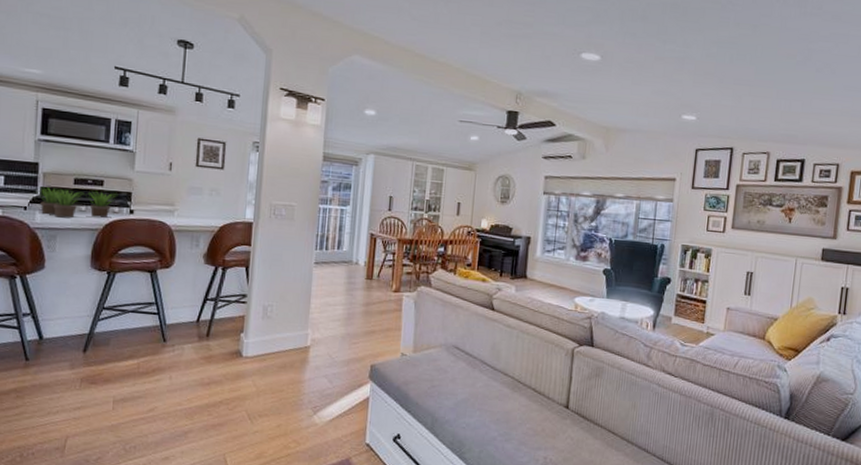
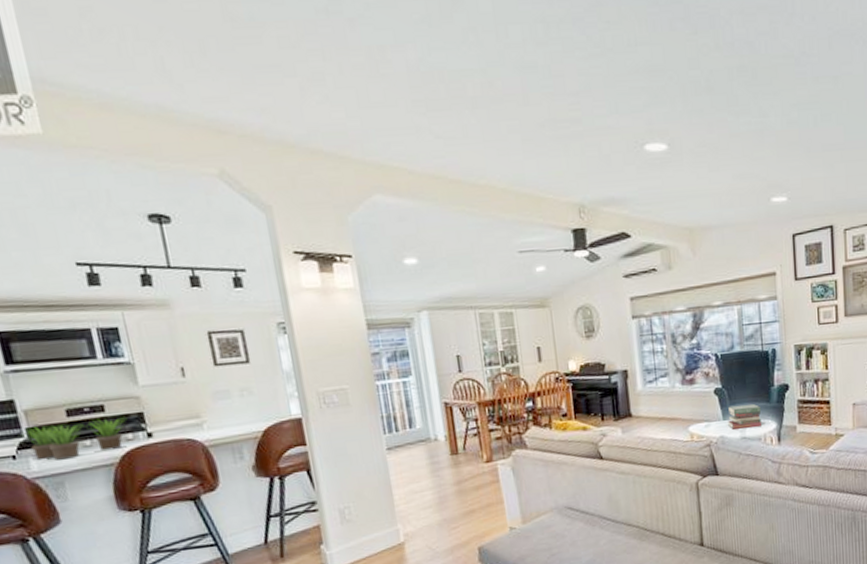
books: none [610,287,643,312] -> present [728,403,762,430]

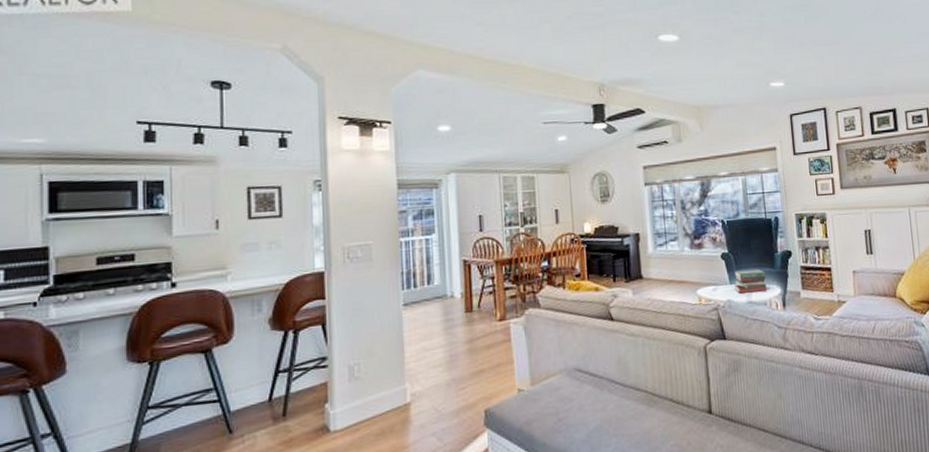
plant: present [22,417,125,461] -> none [49,267,152,308]

